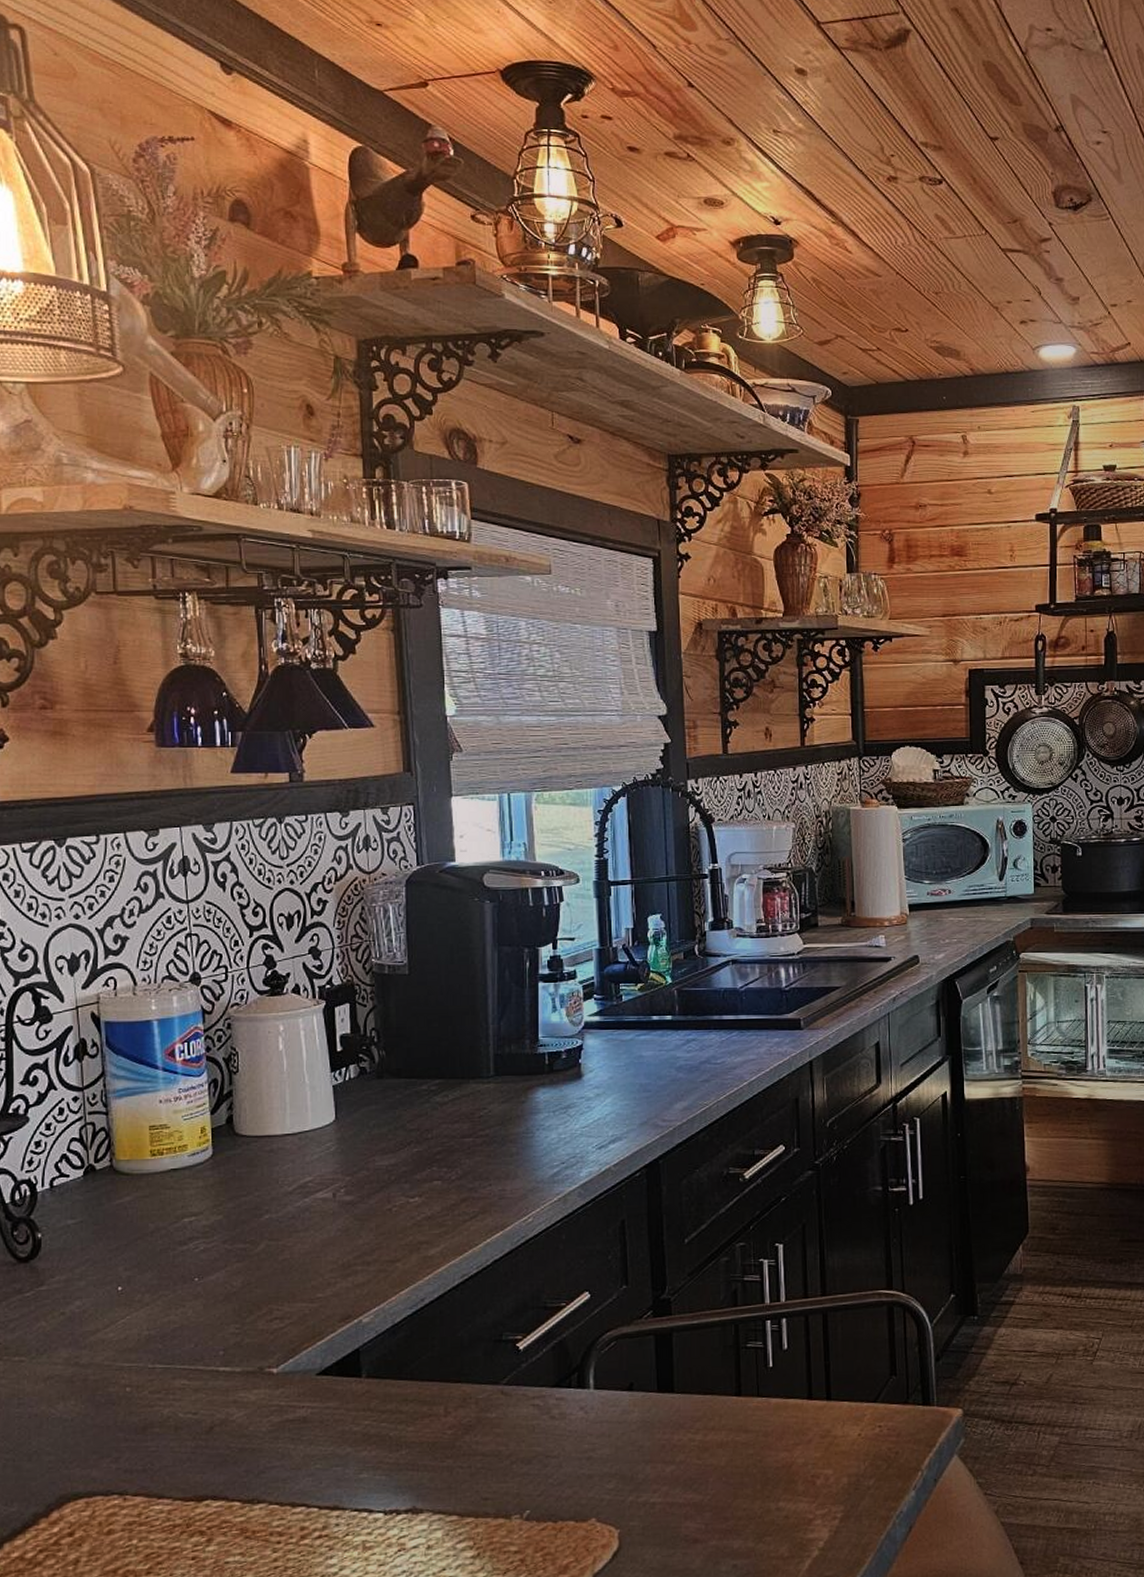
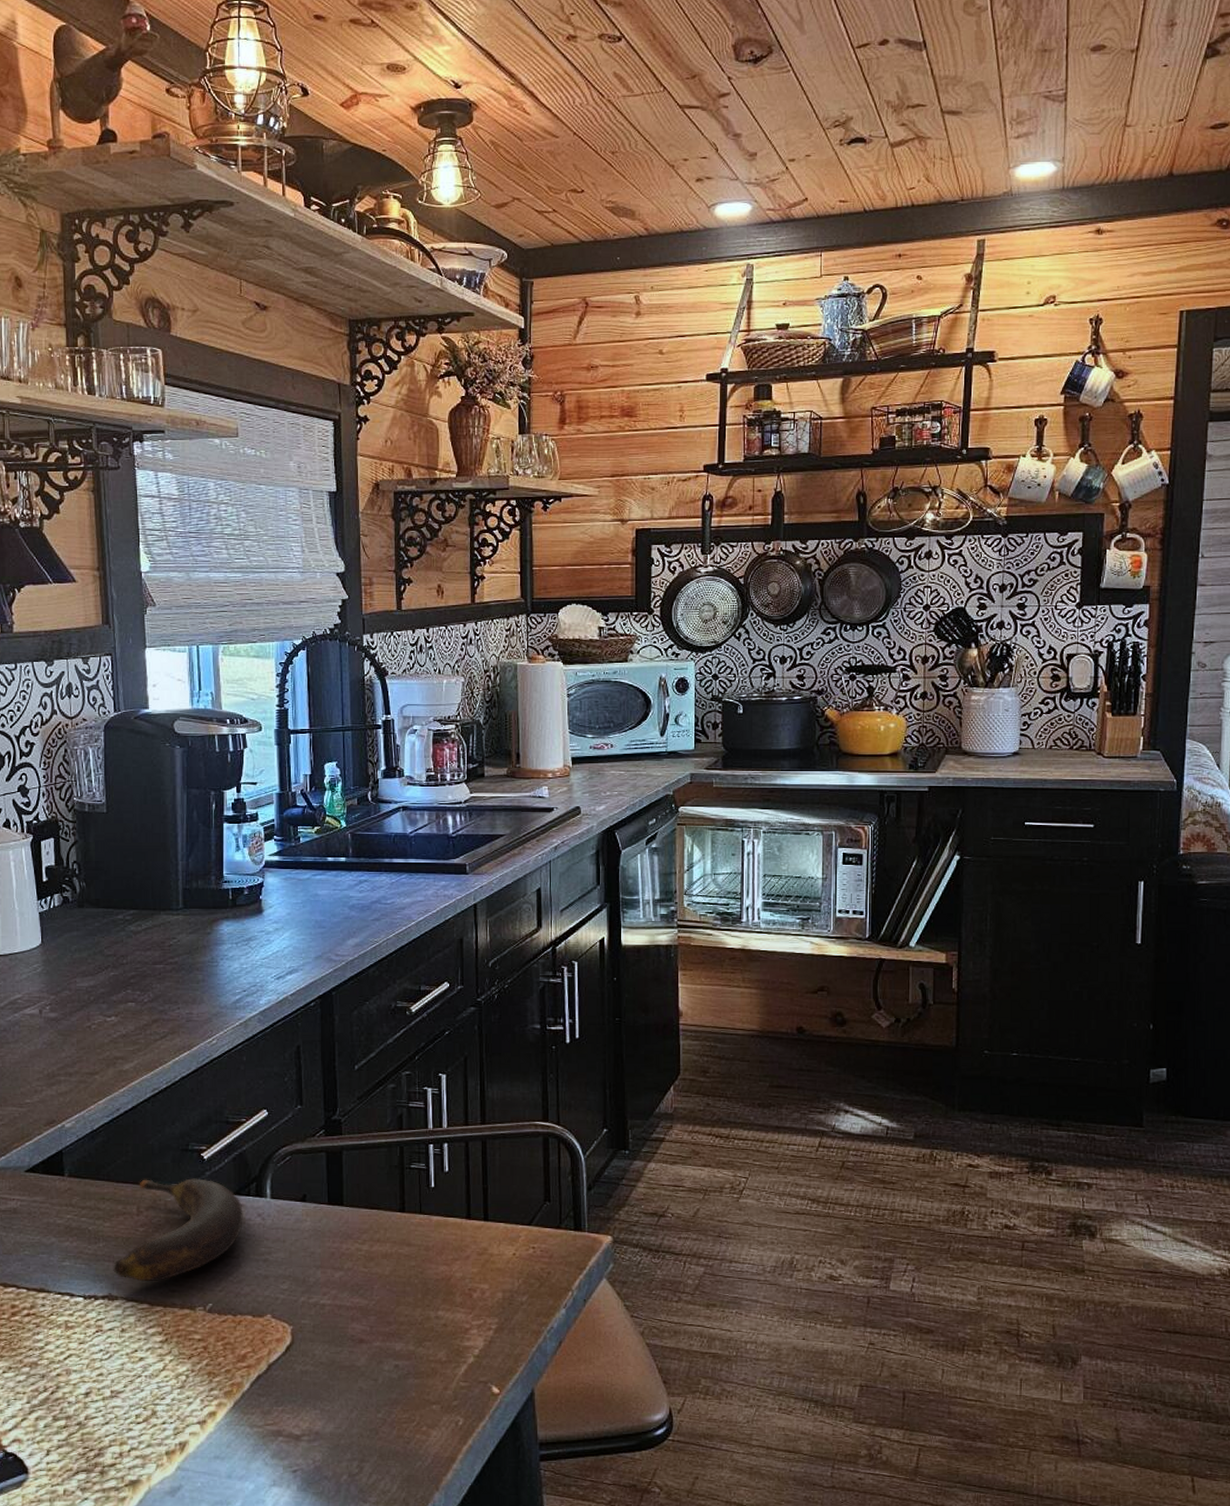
banana: none [417,1371,564,1491] -> present [113,1178,243,1282]

